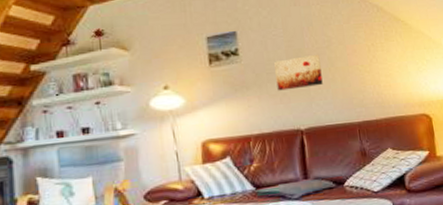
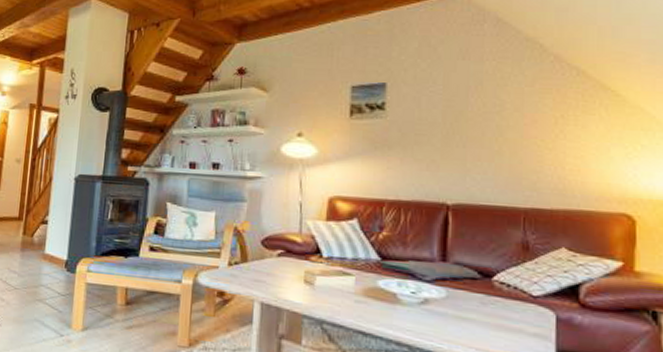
wall art: present [274,54,323,91] -> none [425,119,485,157]

